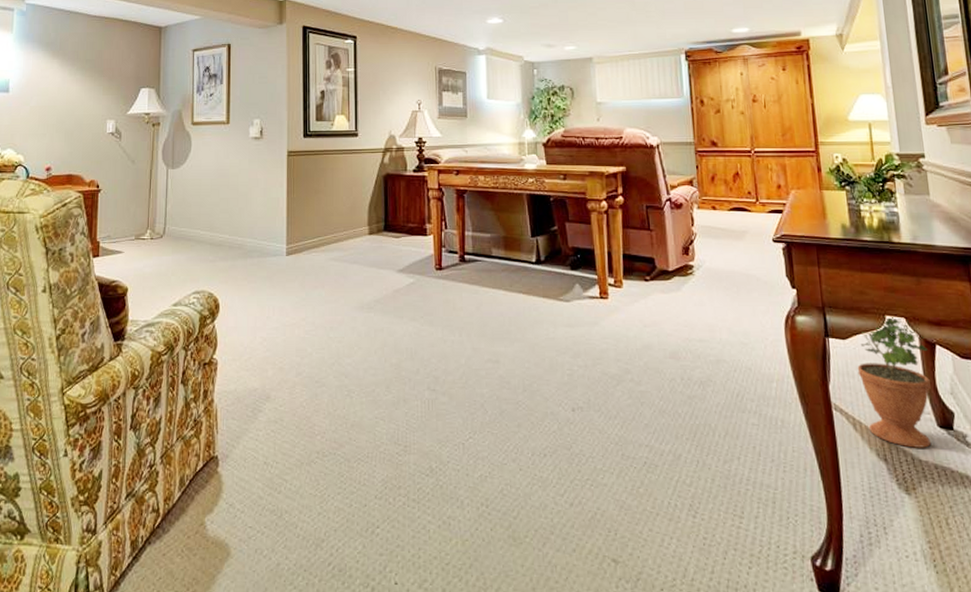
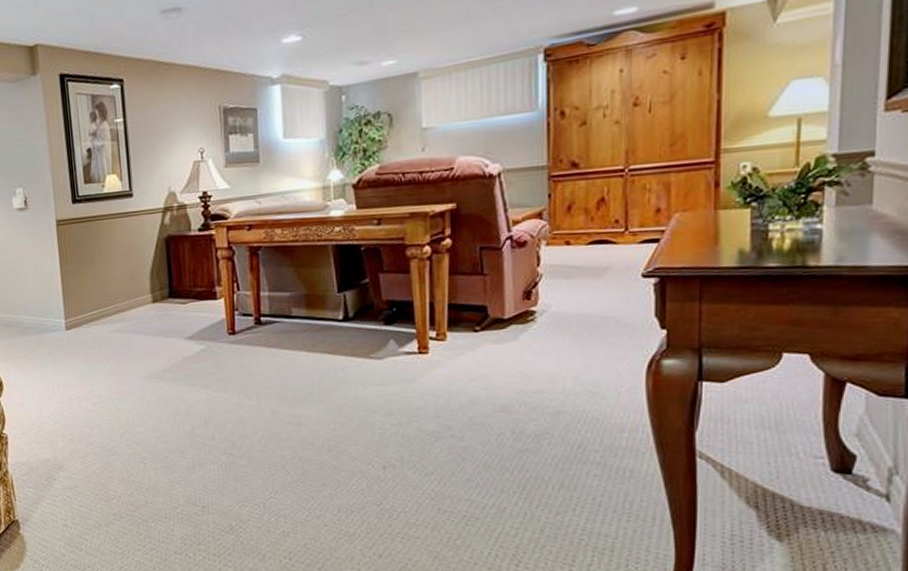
potted plant: present [857,316,931,448] -> none [735,353,834,494]

